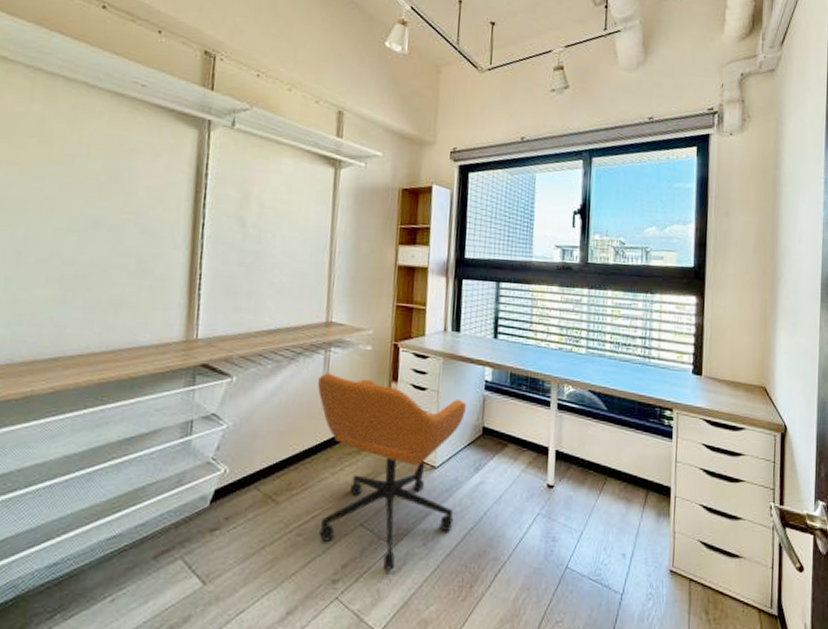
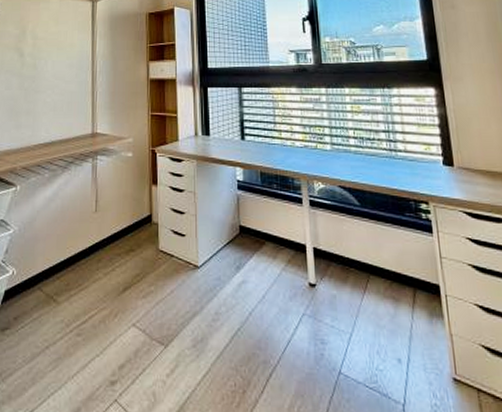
office chair: present [317,373,467,570] -> none [87,179,223,372]

